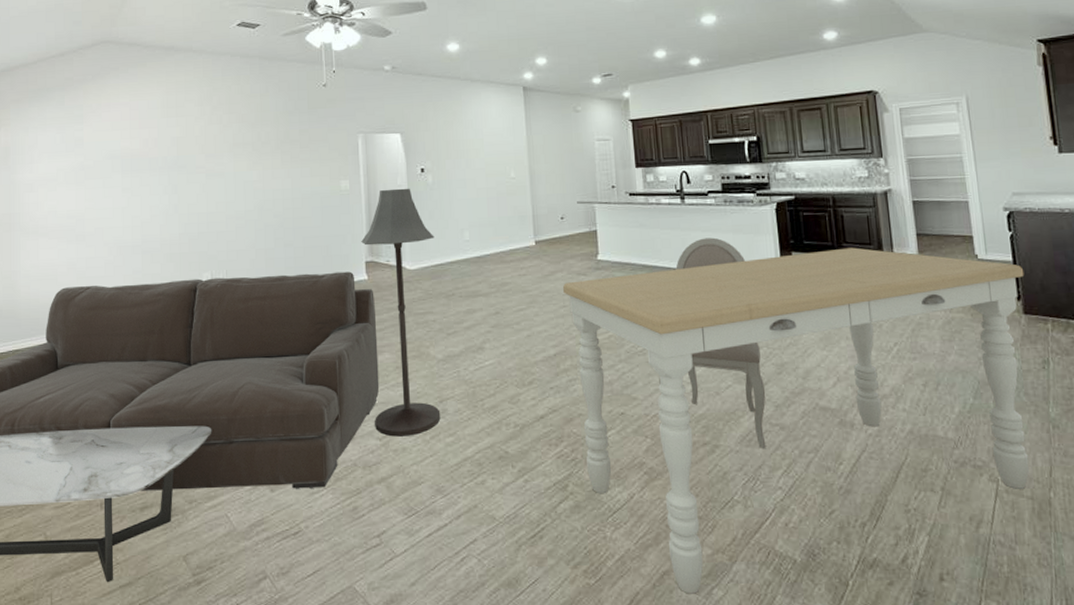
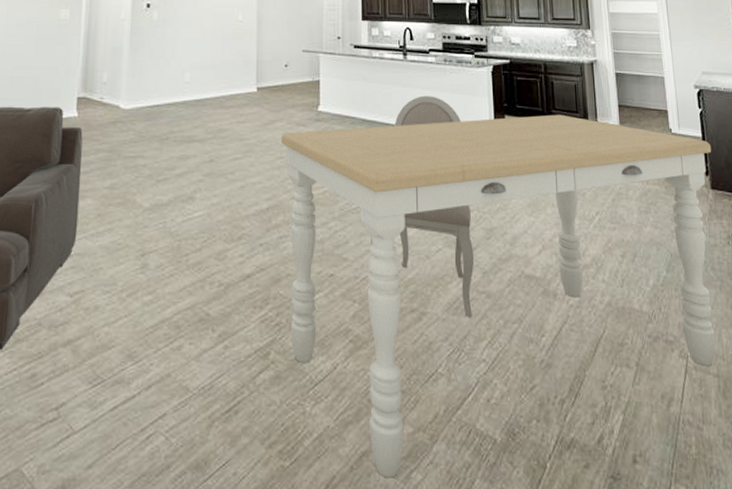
floor lamp: present [361,188,441,437] -> none [67,22,154,293]

